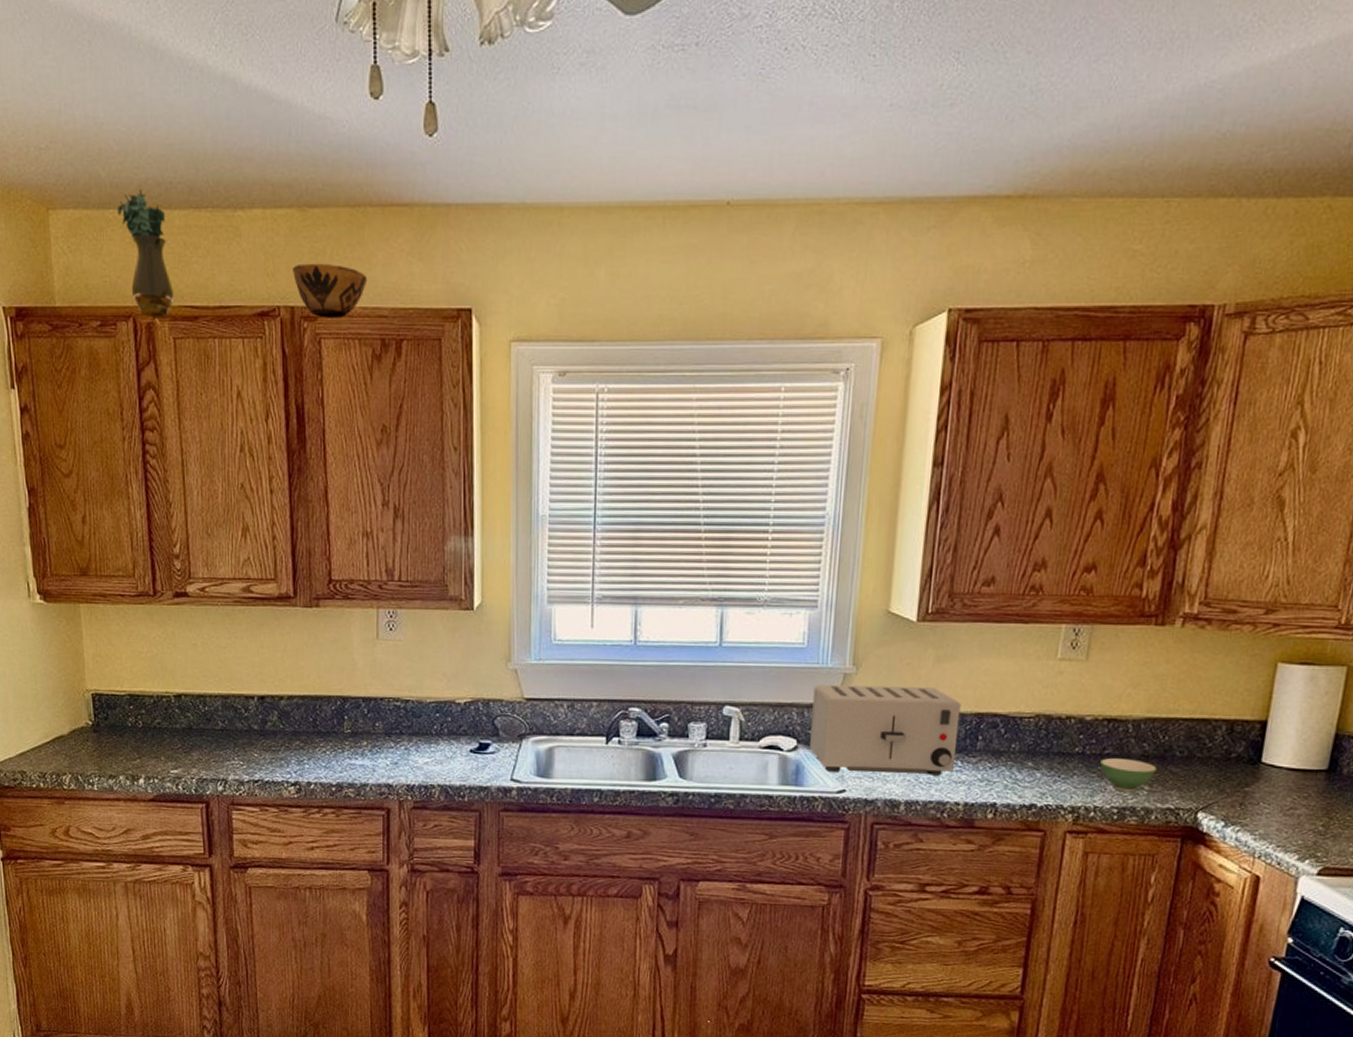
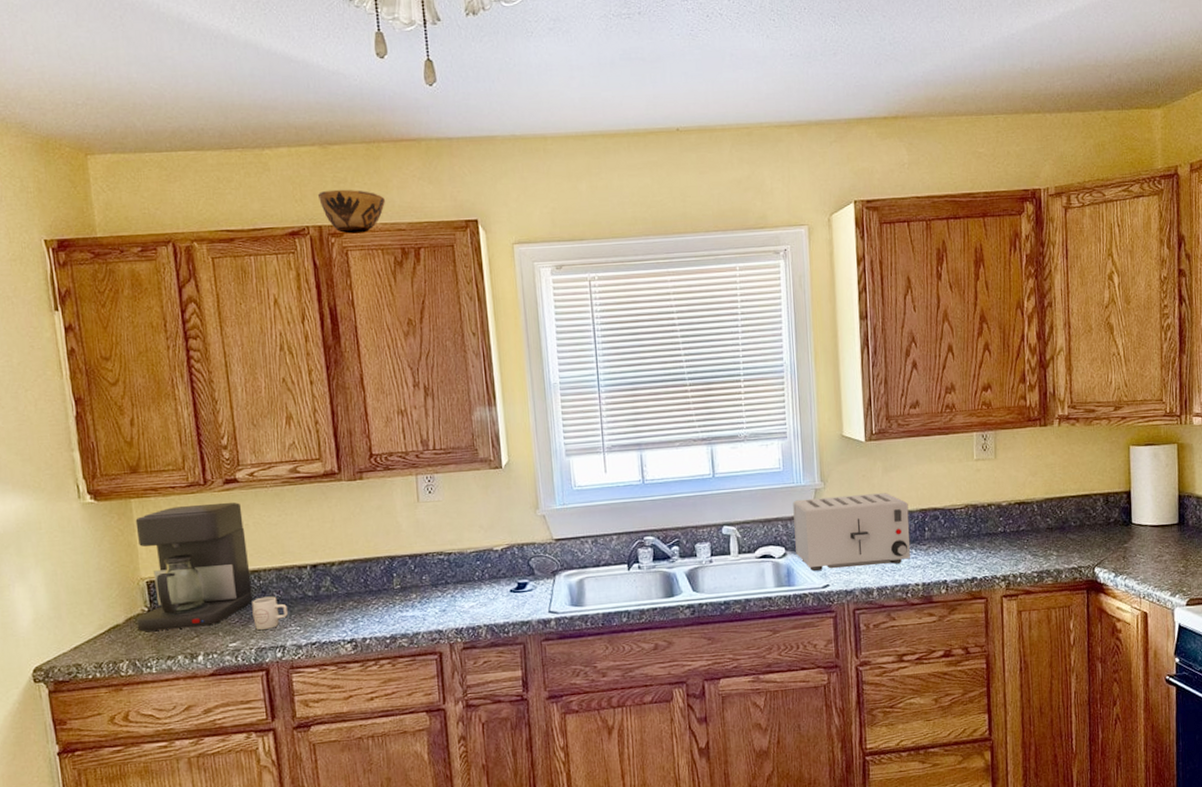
coffee maker: none [80,617,197,749] -> present [135,502,253,632]
vase: present [118,188,175,319] -> none [153,134,211,242]
mug: none [195,724,233,761] -> present [252,596,289,631]
bowl: present [1100,758,1157,793] -> none [1018,532,1060,559]

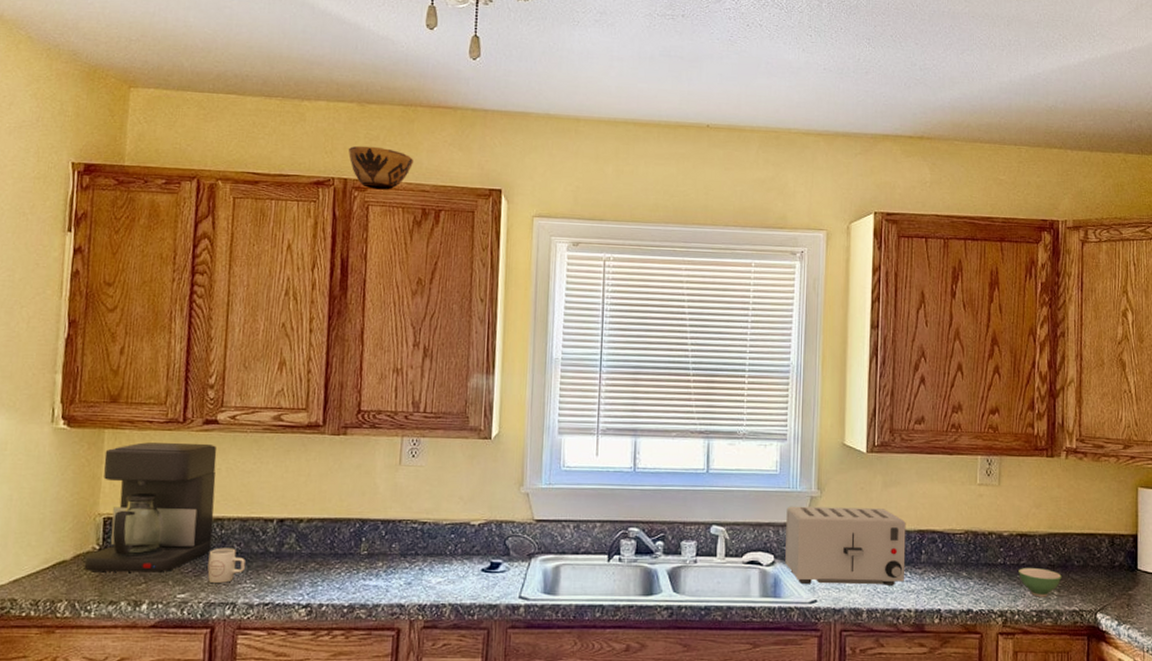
bowl: none [1018,532,1060,559] -> present [1018,568,1062,597]

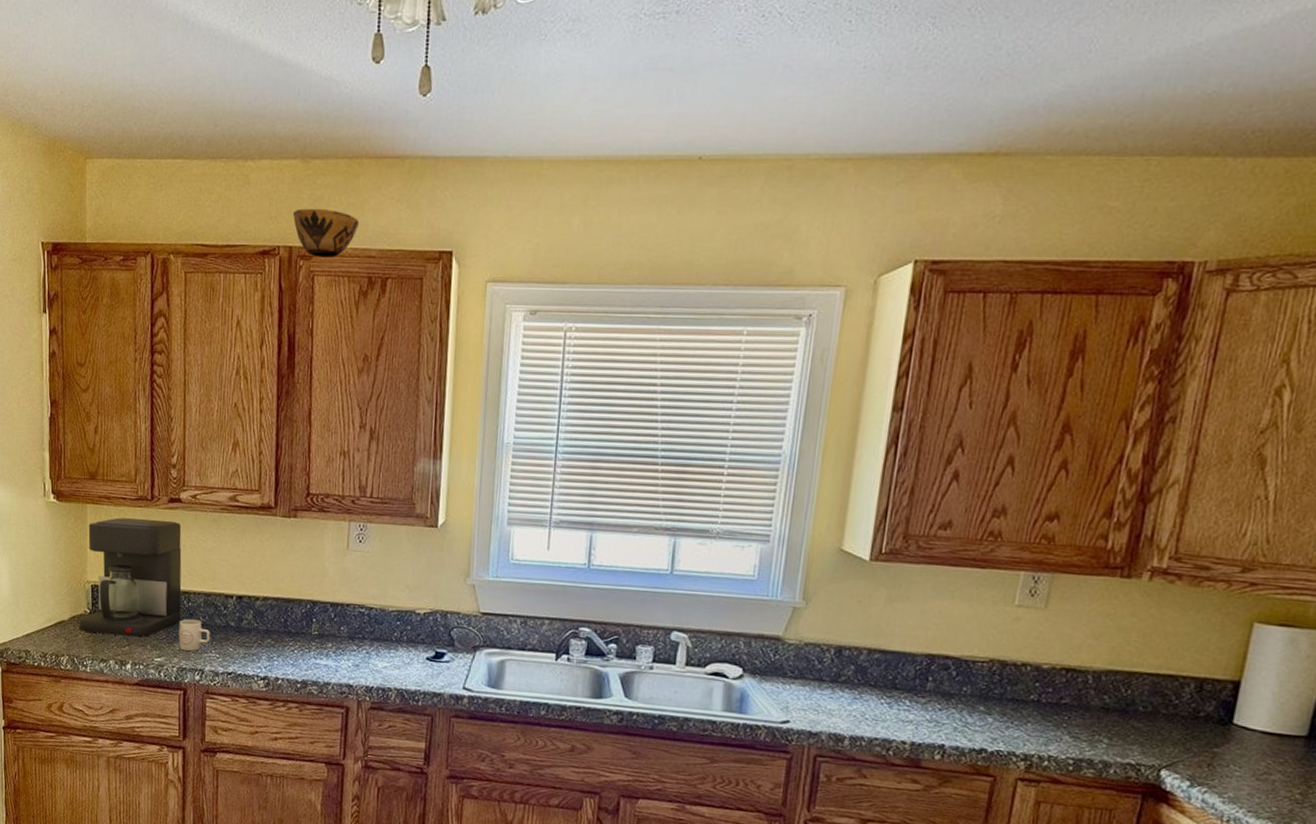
toaster: present [785,506,906,586] -> none [755,616,912,713]
bowl: present [1018,568,1062,597] -> none [1056,708,1118,745]

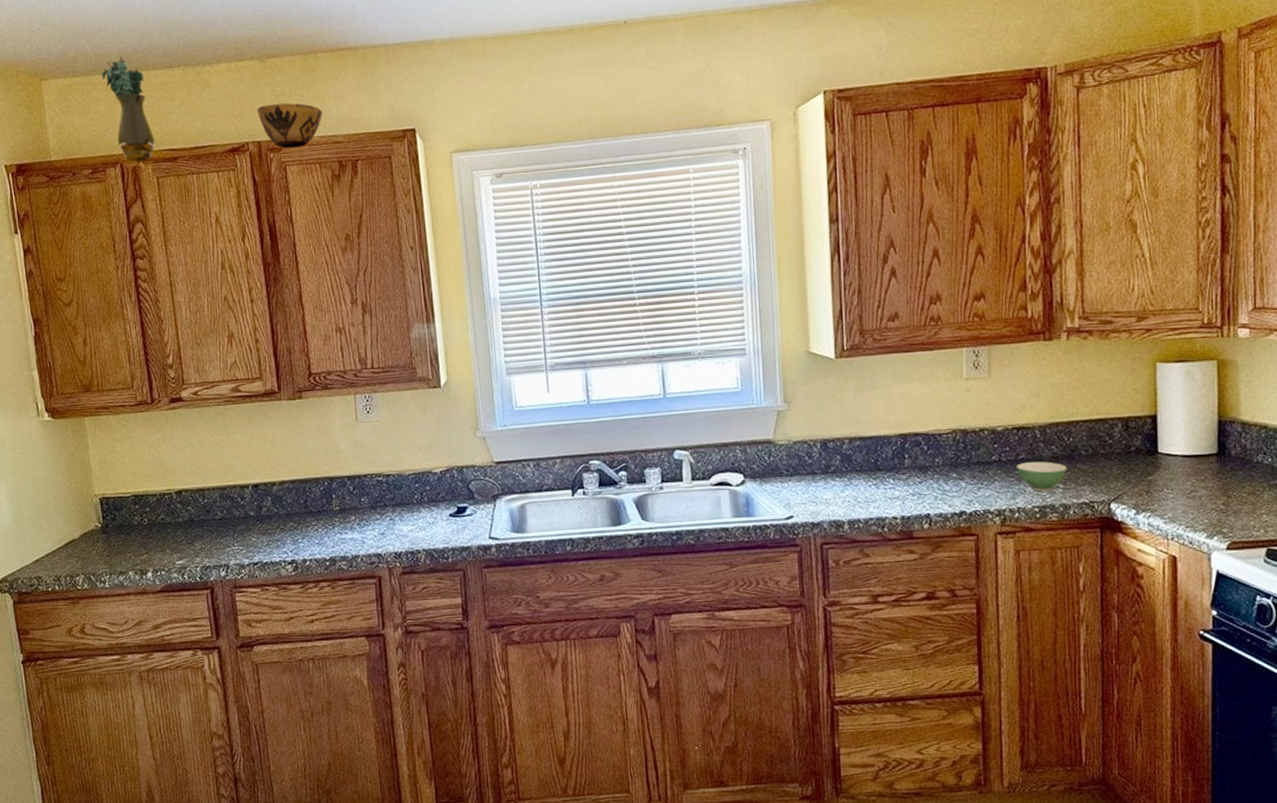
coffee maker: present [79,517,182,638] -> none [89,420,198,547]
vase: none [145,141,188,255] -> present [102,56,156,163]
mug: present [178,619,211,652] -> none [197,515,232,549]
bowl: none [1056,708,1118,745] -> present [1016,461,1068,492]

